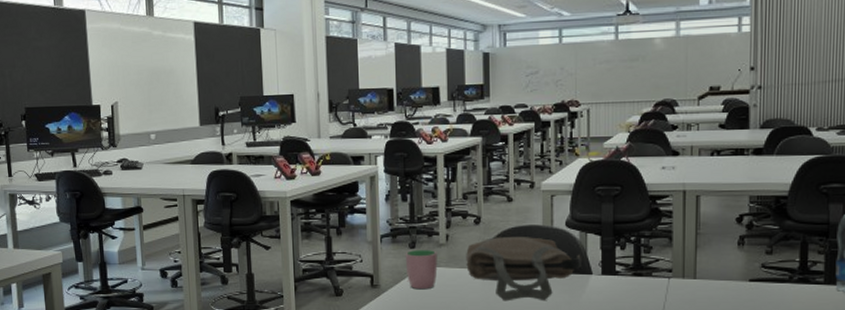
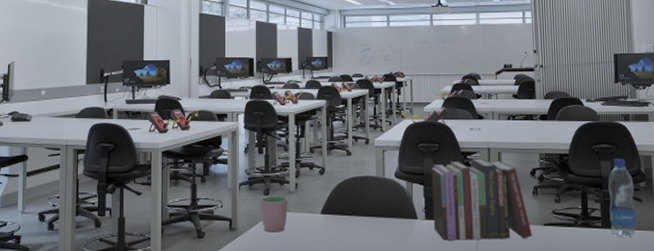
tote bag: present [466,237,581,301] -> none [312,186,408,243]
books: none [610,203,735,299] -> present [431,158,533,241]

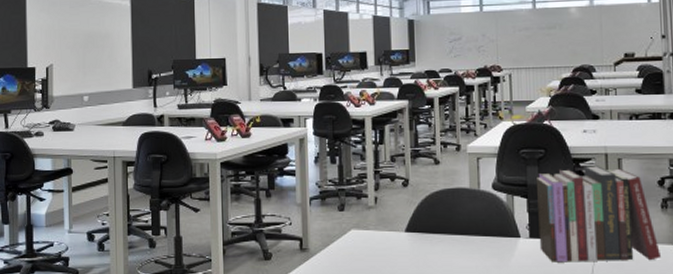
cup: present [260,196,288,233] -> none [334,211,367,253]

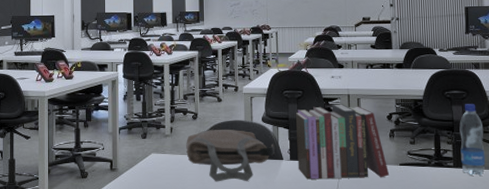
tote bag: none [395,199,509,265] -> present [186,130,275,182]

